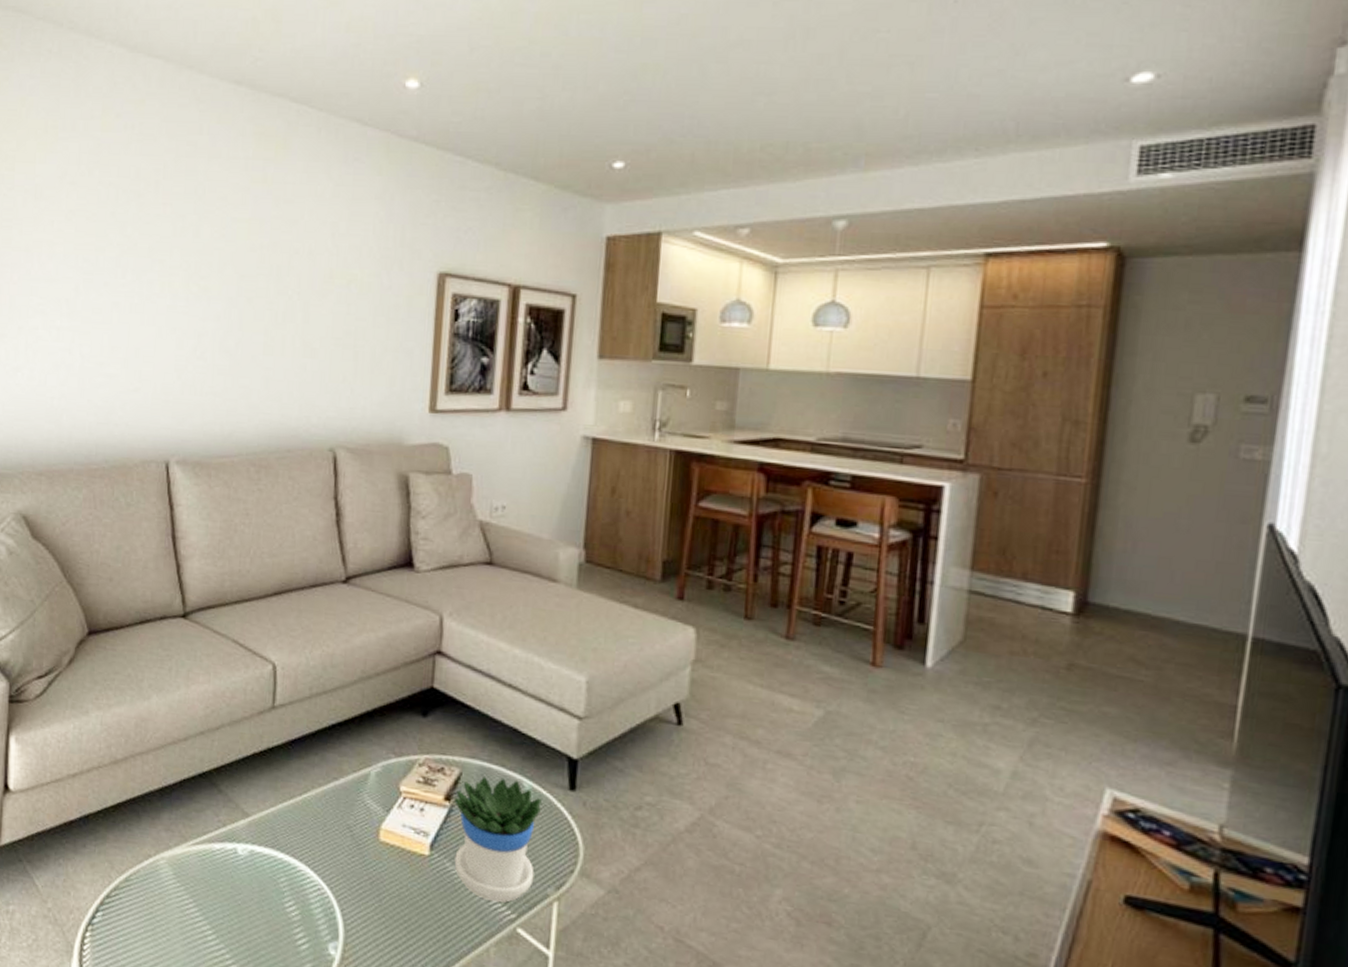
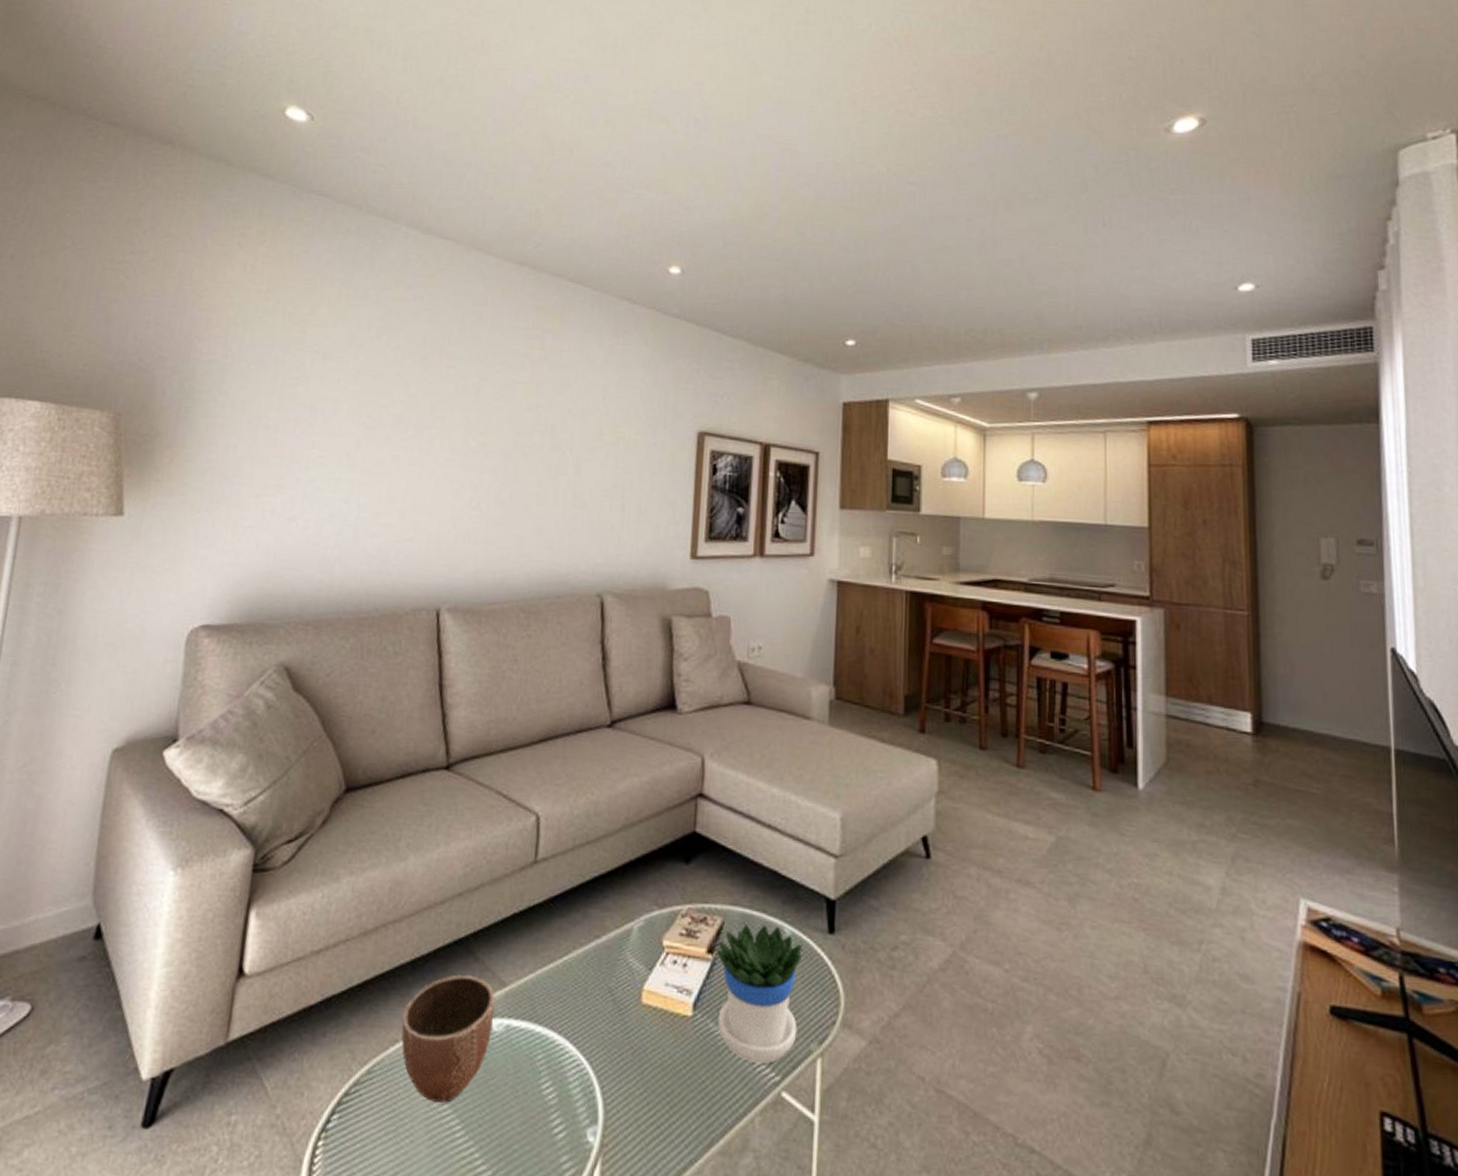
decorative bowl: none [154,803,239,911] -> present [401,974,496,1103]

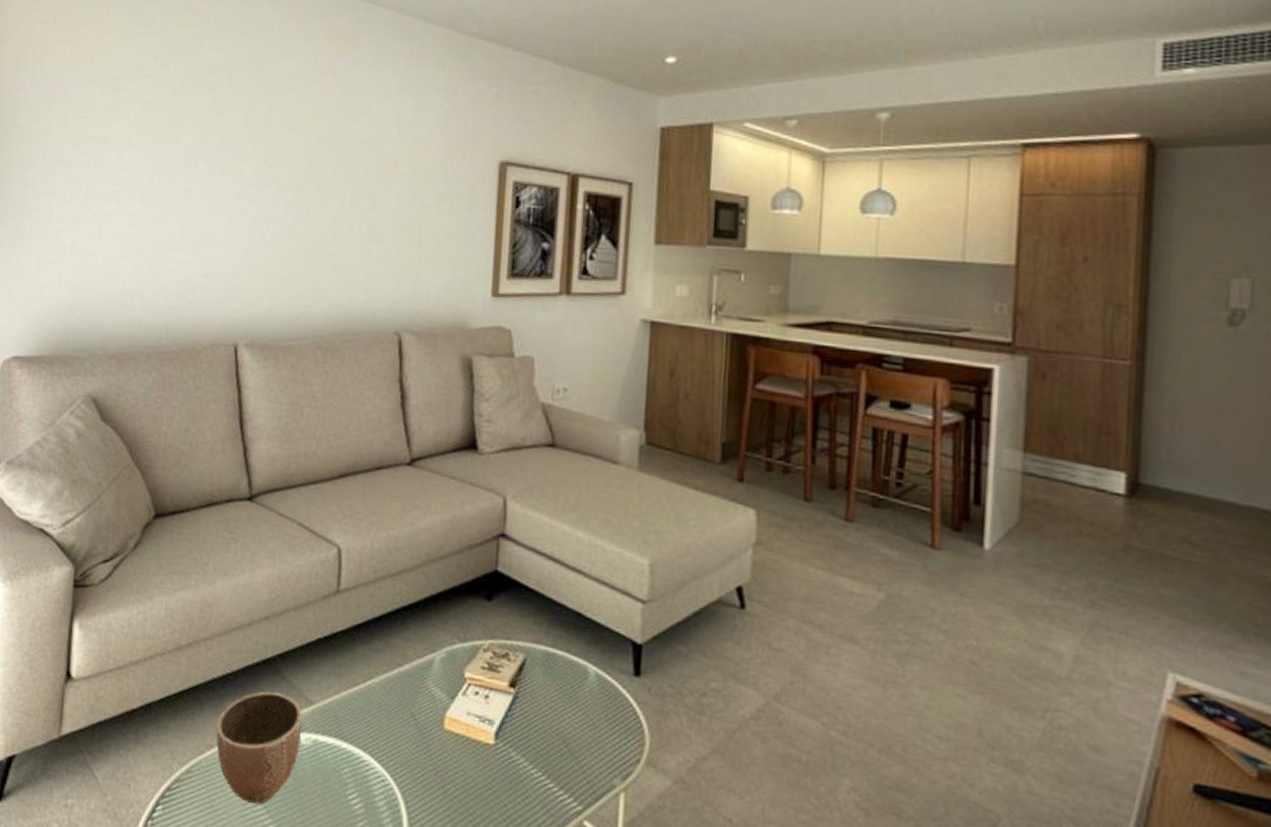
flowerpot: present [717,925,802,1064] -> none [519,662,607,794]

